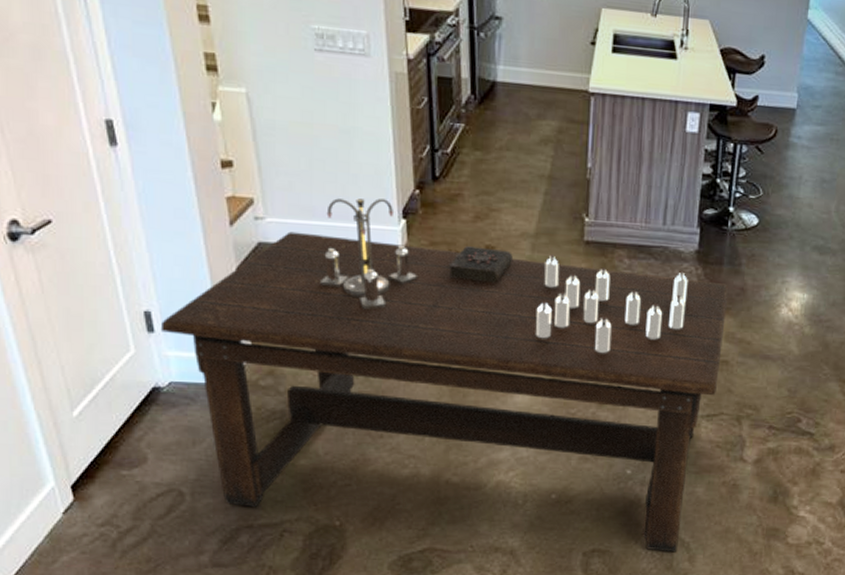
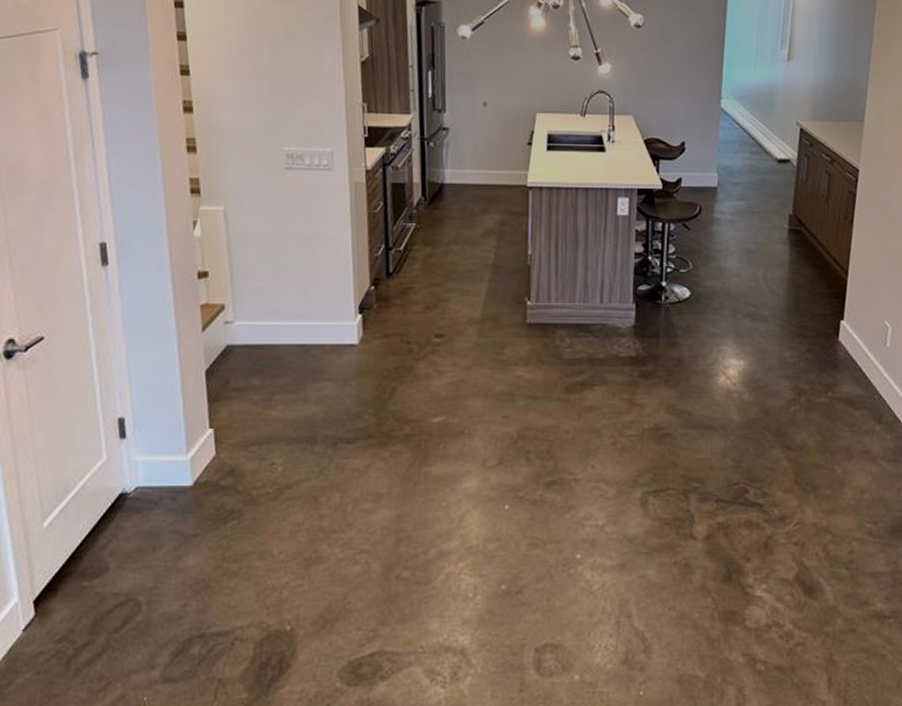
dining table: present [160,198,728,553] -> none [131,297,666,644]

